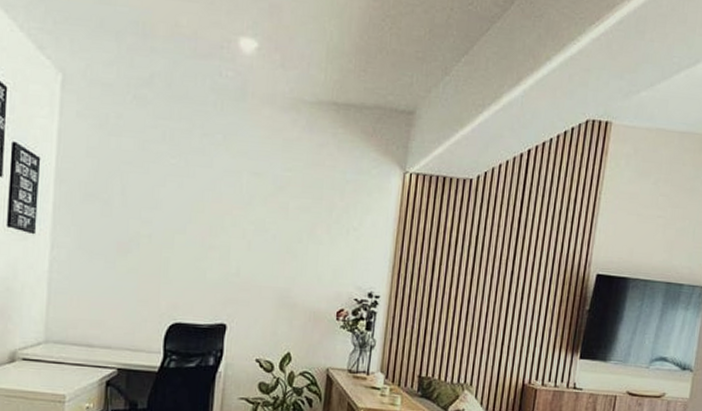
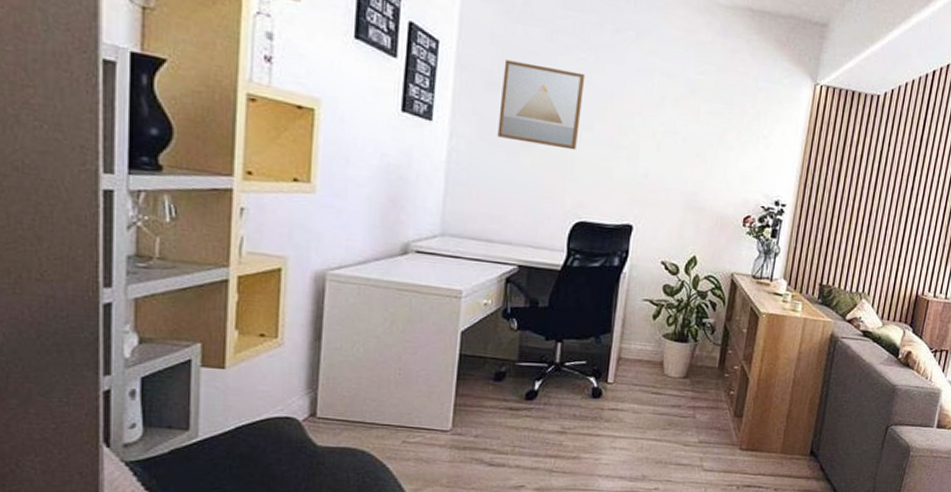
wall art: none [95,171,176,254] -> present [497,59,586,150]

